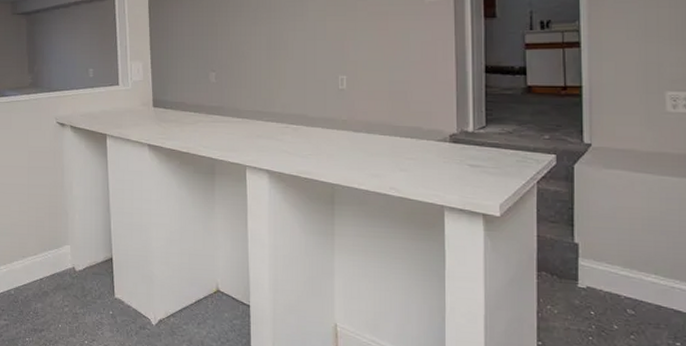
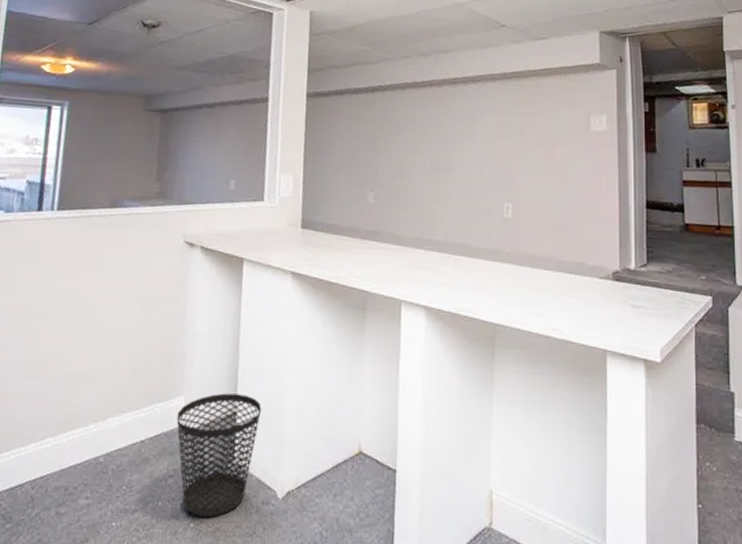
wastebasket: none [66,243,133,337] -> present [176,393,262,517]

